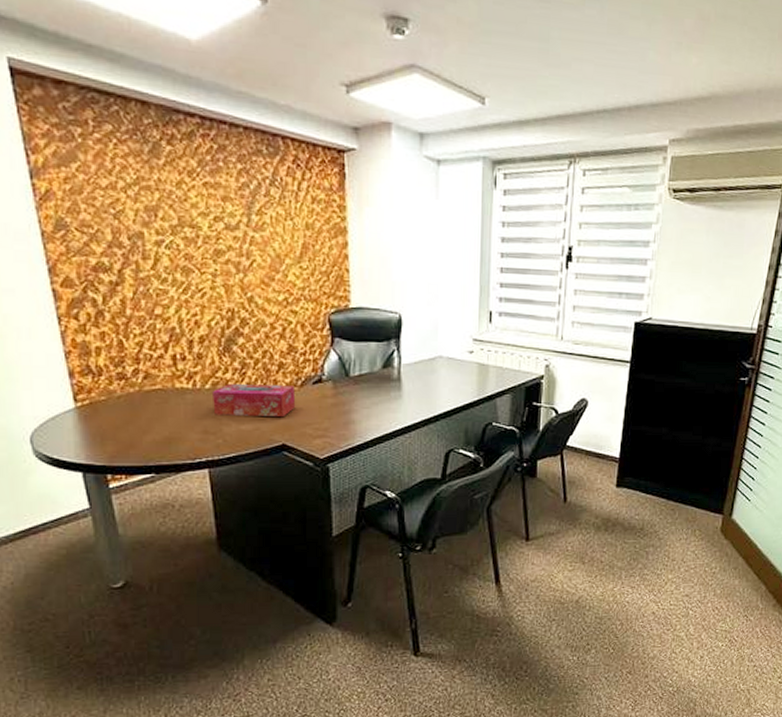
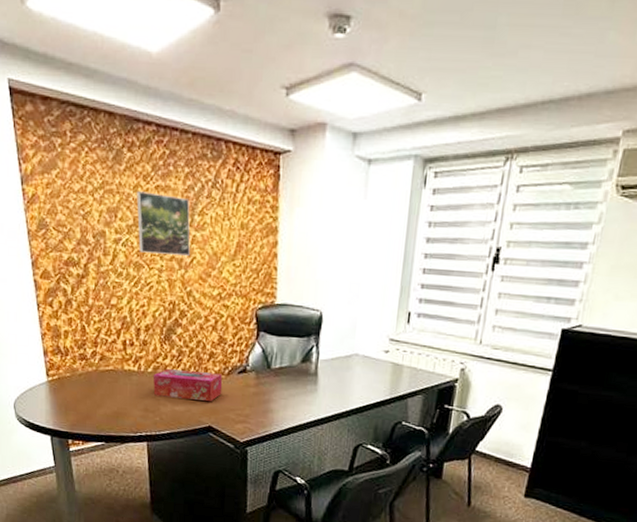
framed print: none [181,188,248,258] -> present [136,191,190,256]

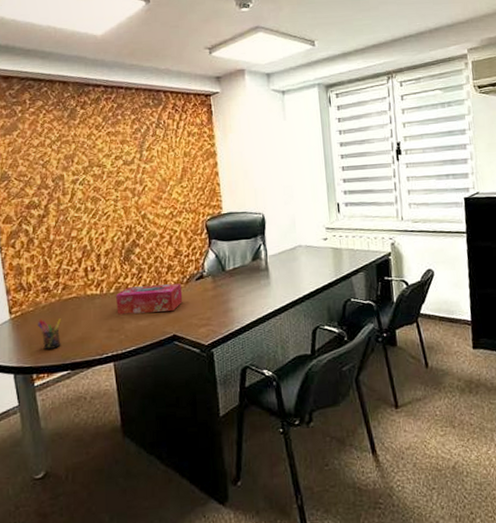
pen holder: none [73,386,97,419] -> present [37,318,61,351]
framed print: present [136,191,190,256] -> none [90,138,141,188]

